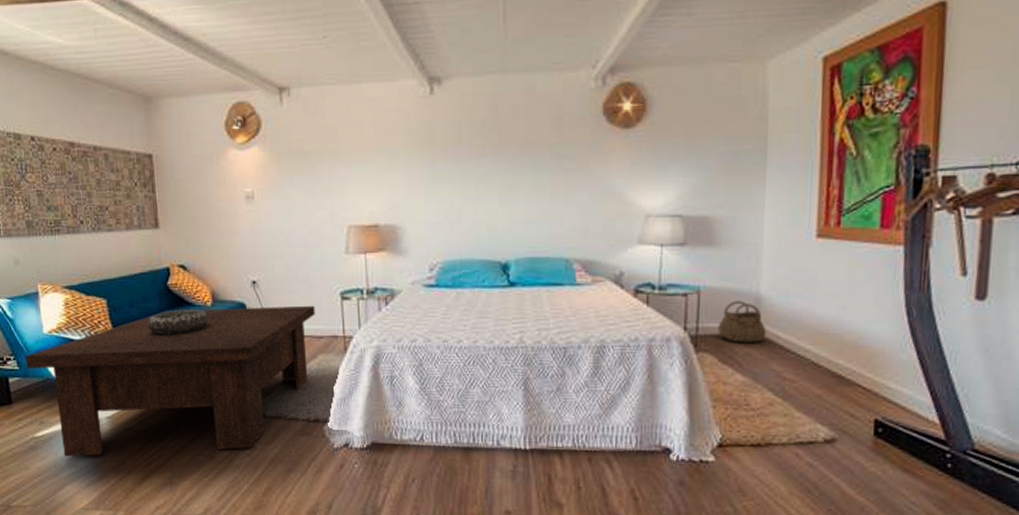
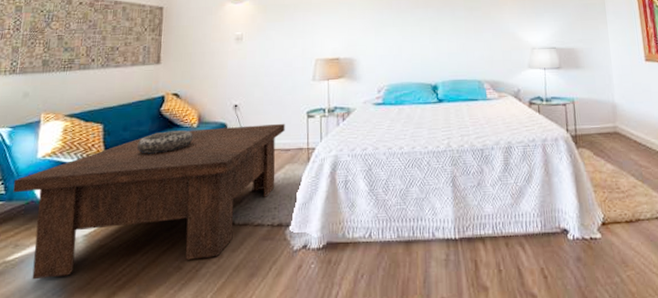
basket: present [717,301,767,342] -> none [589,108,624,139]

